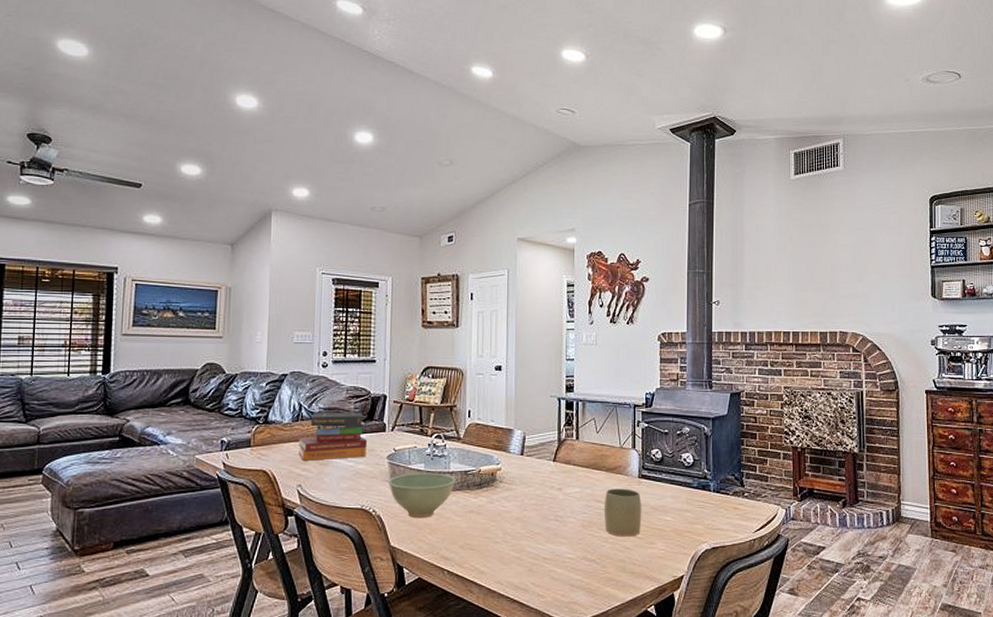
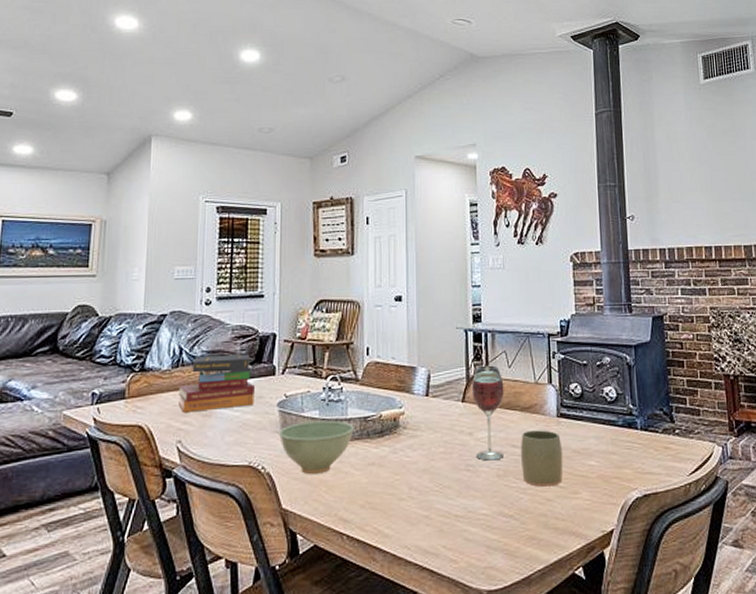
wineglass: none [563,430,592,513] -> present [472,365,504,461]

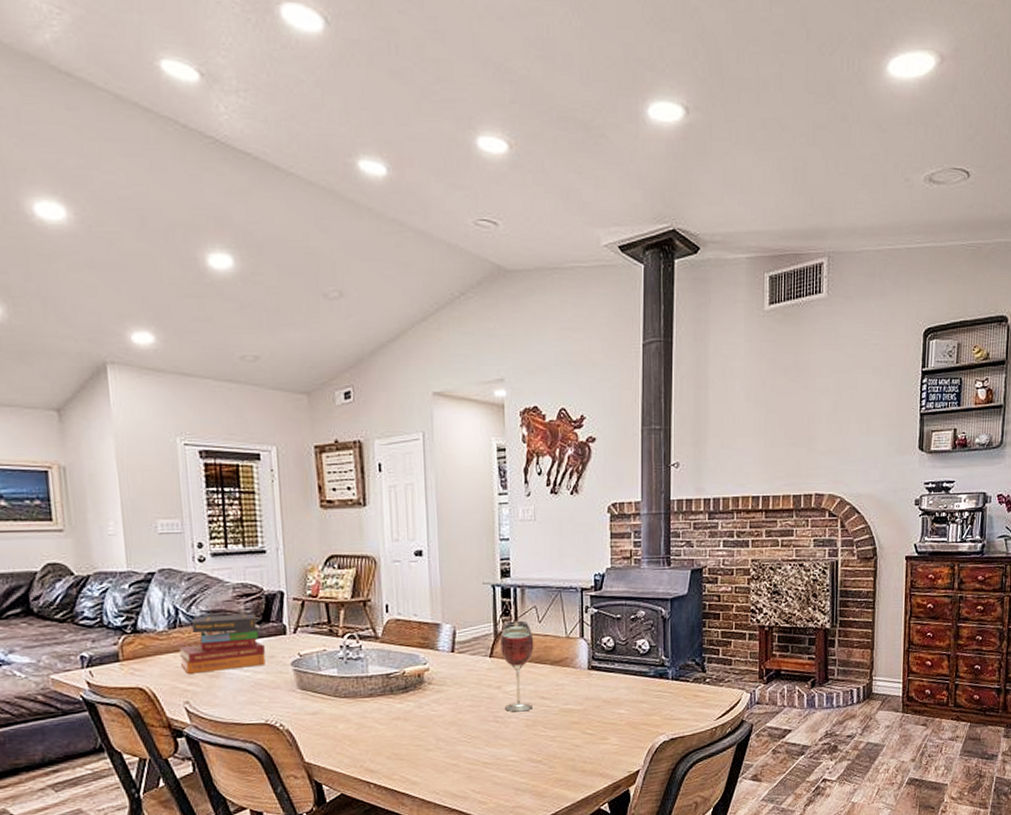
bowl: present [278,420,354,475] -> none [294,678,376,730]
mug: present [520,430,563,487] -> none [549,682,593,735]

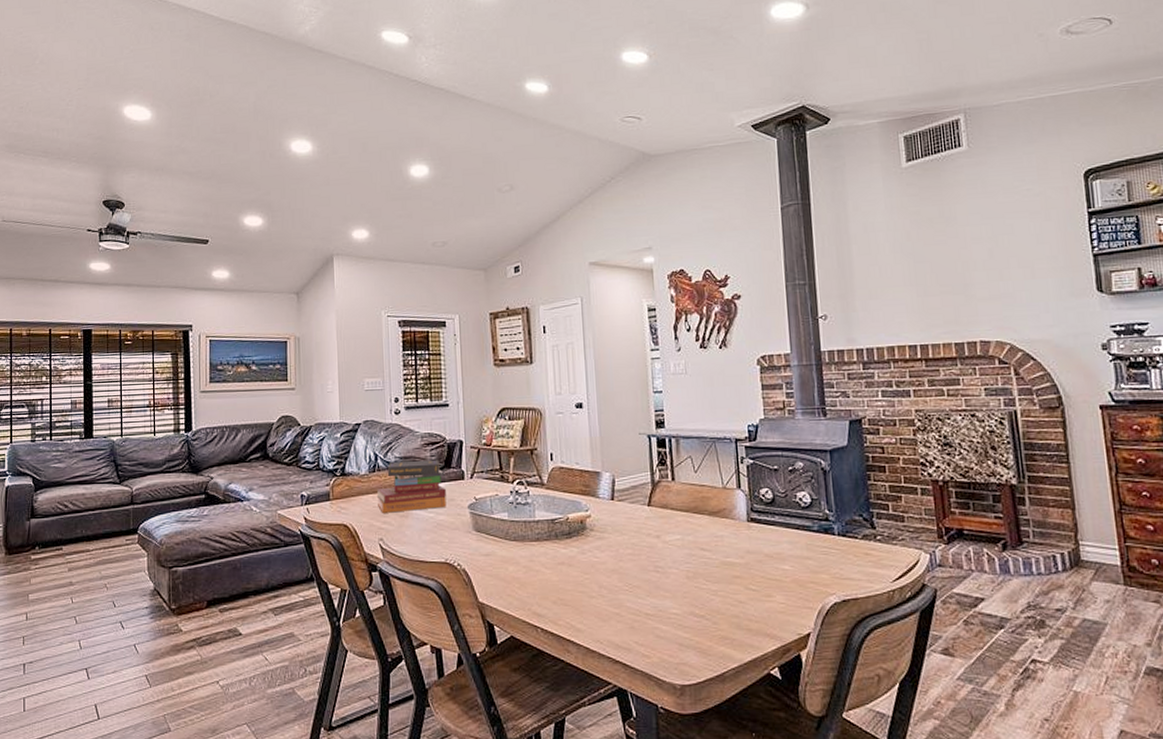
wineglass: present [500,620,534,712] -> none [658,470,693,563]

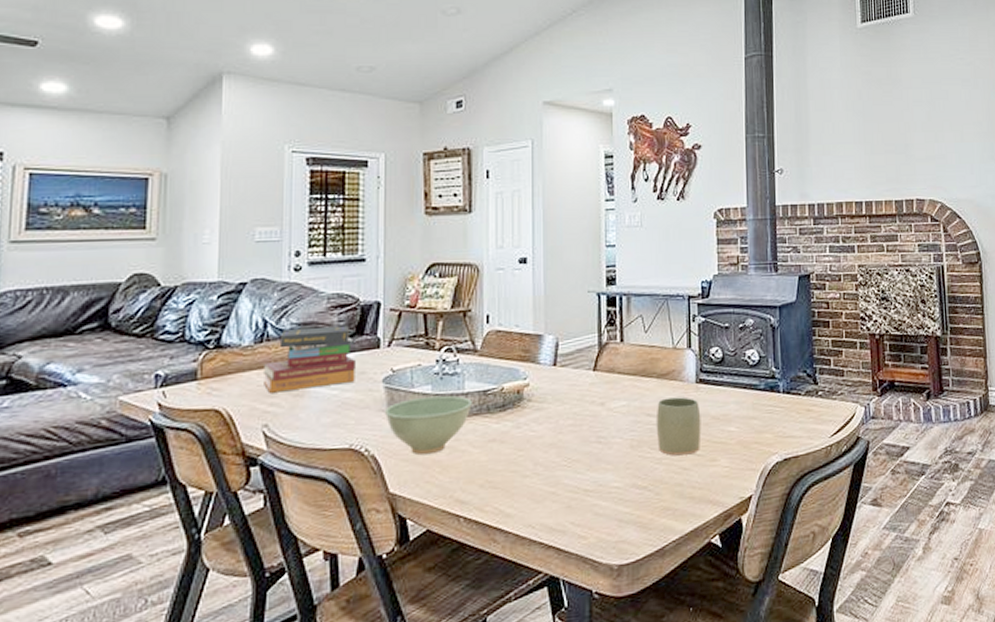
bowl: none [470,522,542,572] -> present [384,395,472,455]
mug: none [709,534,755,589] -> present [655,397,701,456]

